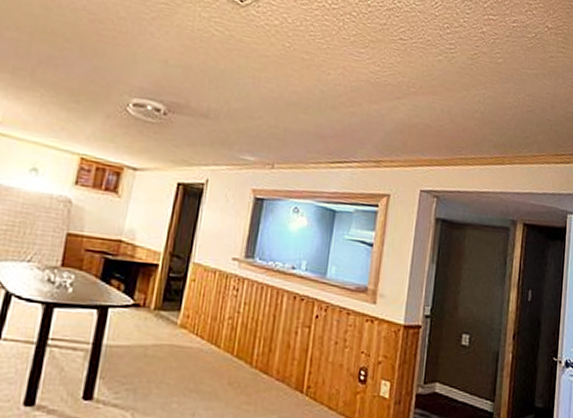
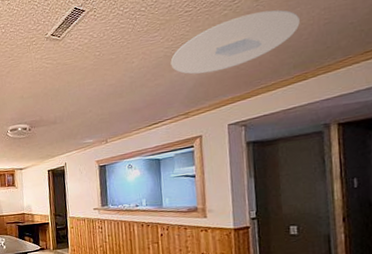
ceiling light: none [372,67,507,124] -> present [170,9,300,74]

